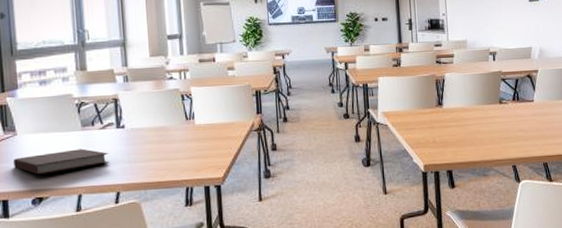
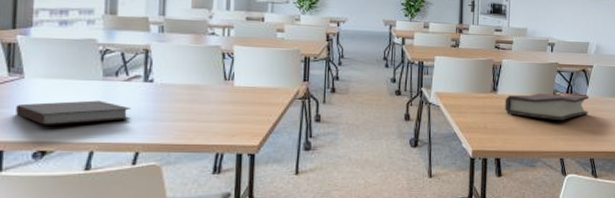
hardback book: none [451,100,537,129] -> present [504,93,590,121]

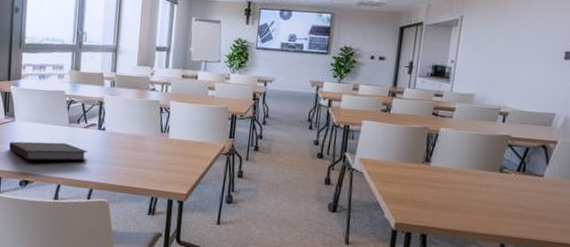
hardback book: present [504,93,590,121] -> none [437,168,548,202]

